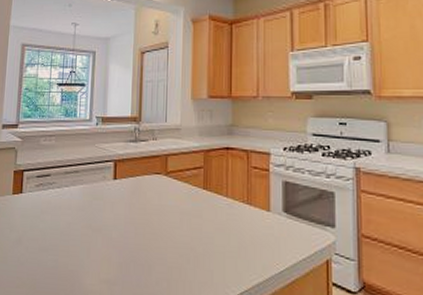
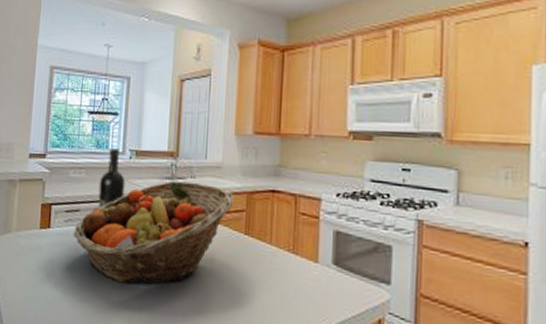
fruit basket: none [44,143,192,242] -> present [73,180,234,284]
wine bottle: none [67,116,93,172] -> present [98,148,126,208]

